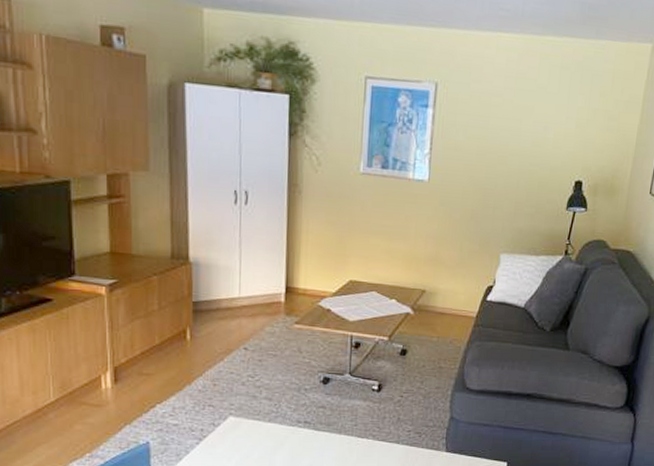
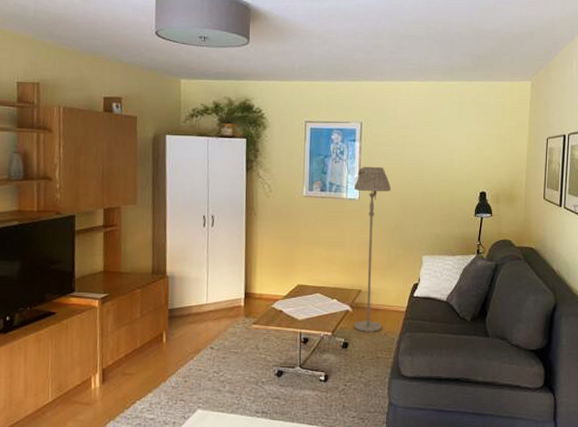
floor lamp: none [414,139,469,339] -> present [353,166,392,332]

